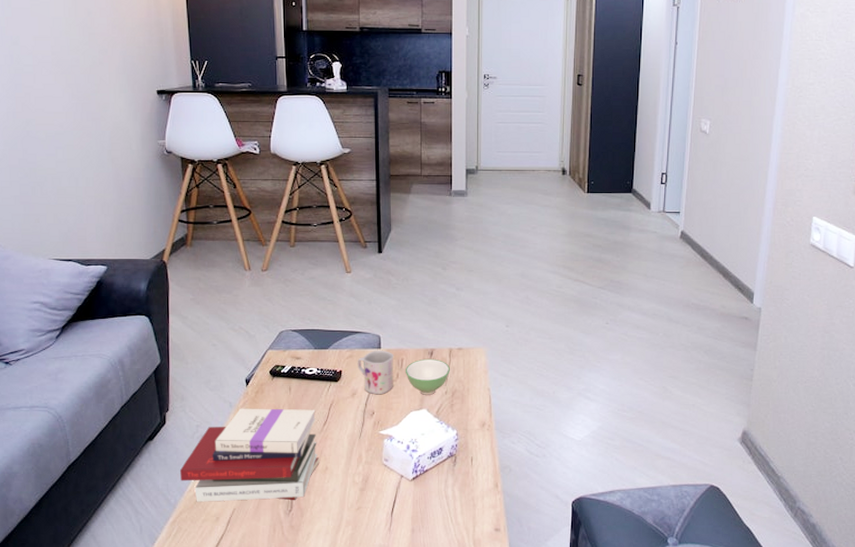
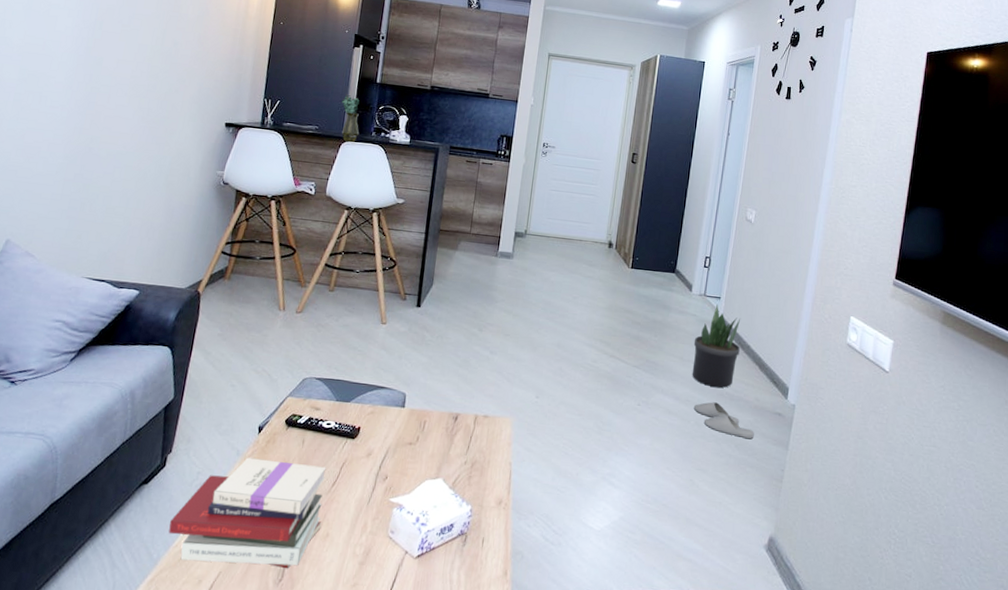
vase: none [270,46,294,95] -> present [341,94,360,142]
mug: present [357,350,394,395] -> none [377,408,417,458]
bowl: present [405,358,450,395] -> none [425,423,473,464]
planter: none [656,219,703,299] -> present [692,304,740,388]
slippers: none [661,313,722,345] -> present [693,402,754,440]

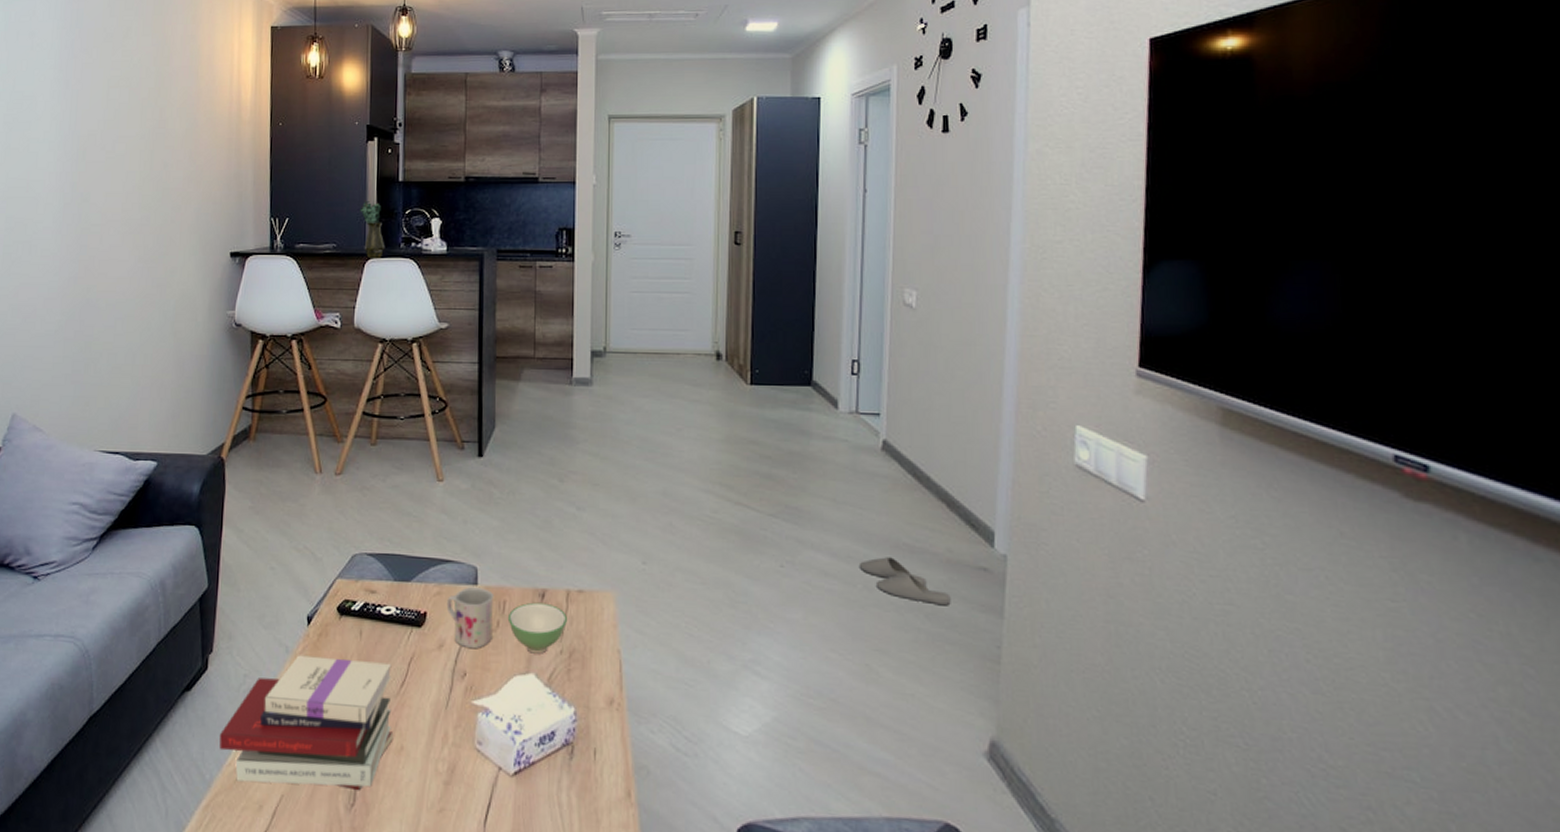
mug: none [377,408,417,458] -> present [446,586,494,649]
bowl: none [425,423,473,464] -> present [507,602,567,654]
planter: present [692,304,740,388] -> none [849,423,916,537]

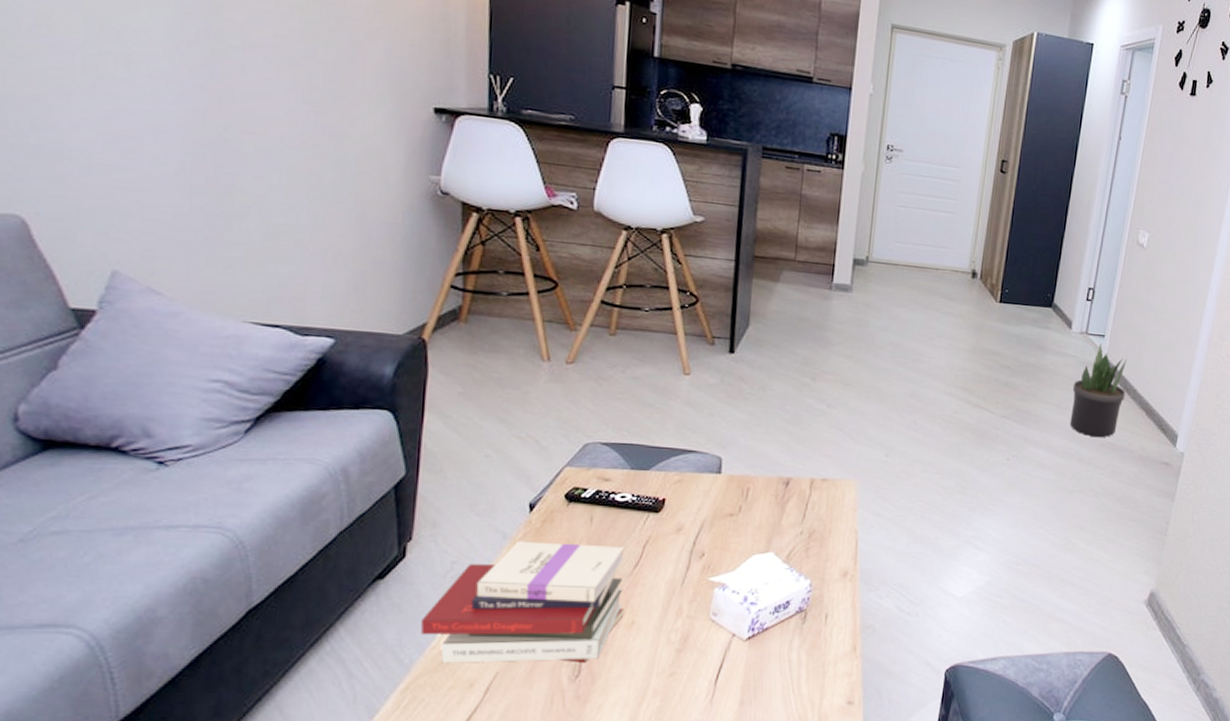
vase: present [360,200,385,258] -> none [605,71,635,139]
mug: present [446,586,494,649] -> none [687,474,738,532]
bowl: present [507,602,567,654] -> none [750,489,809,535]
planter: none [849,423,916,537] -> present [1069,343,1127,437]
slippers: present [858,557,951,606] -> none [1070,453,1138,492]

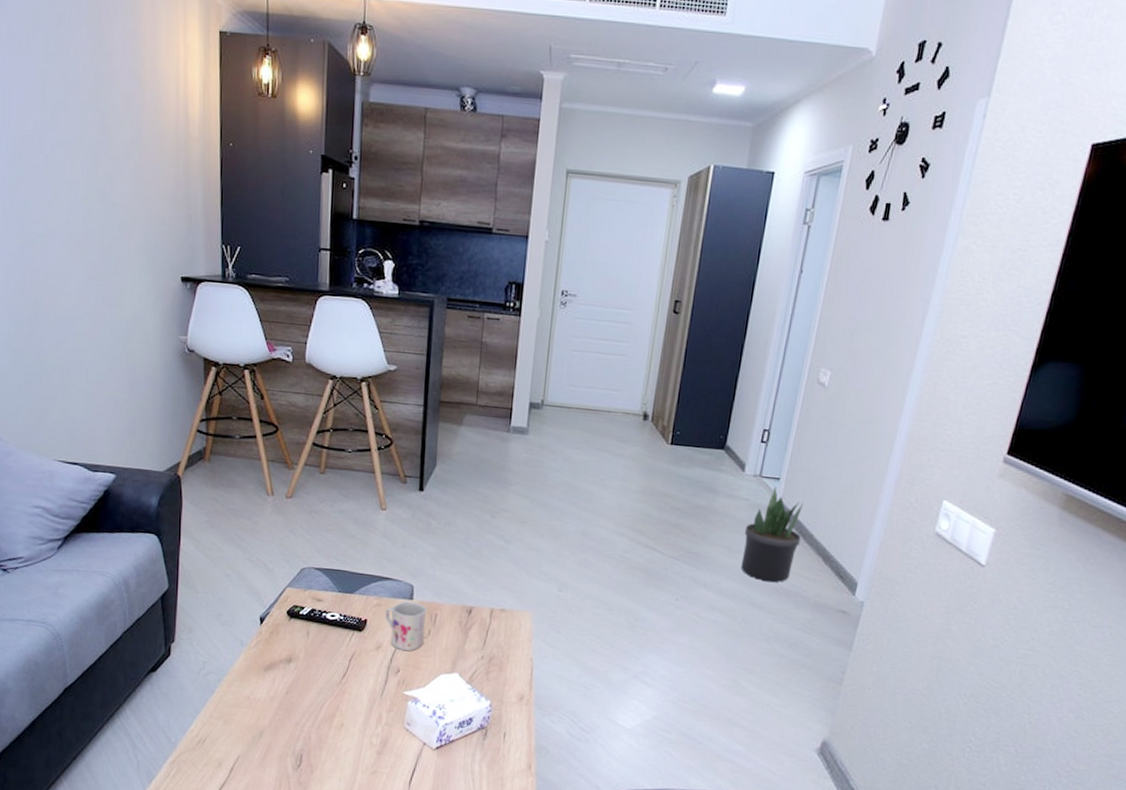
books: present [420,541,625,663] -> none [182,648,335,755]
mug: none [687,474,738,532] -> present [384,600,428,652]

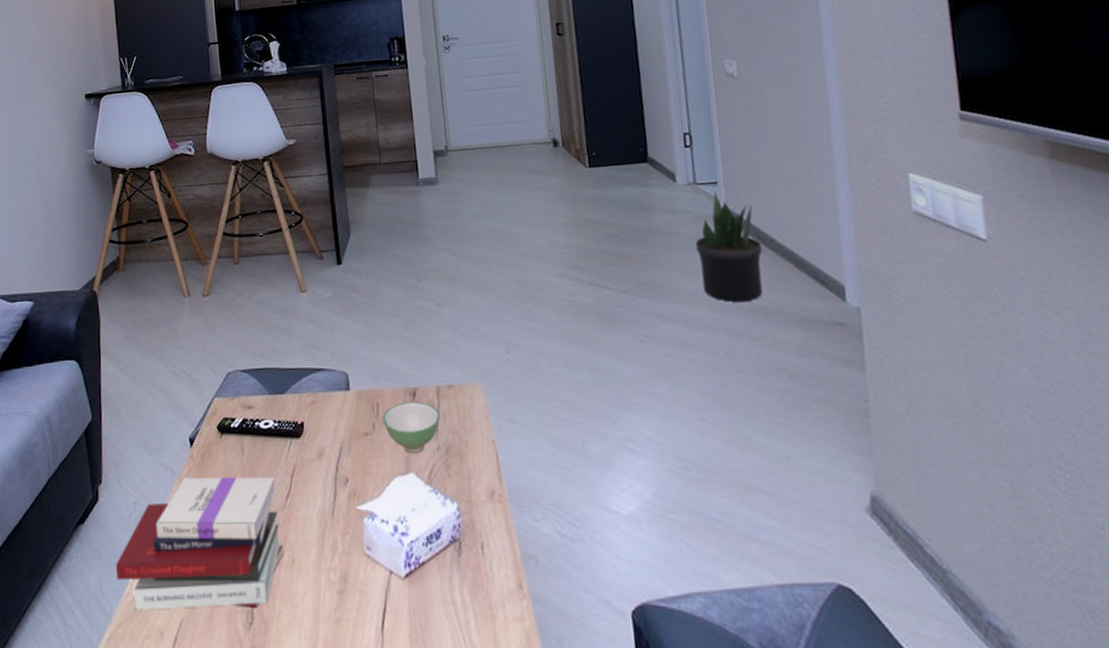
books: none [182,648,335,755] -> present [115,476,284,610]
mug: present [384,600,428,652] -> none [321,392,370,455]
bowl: none [437,616,489,658] -> present [382,401,440,453]

